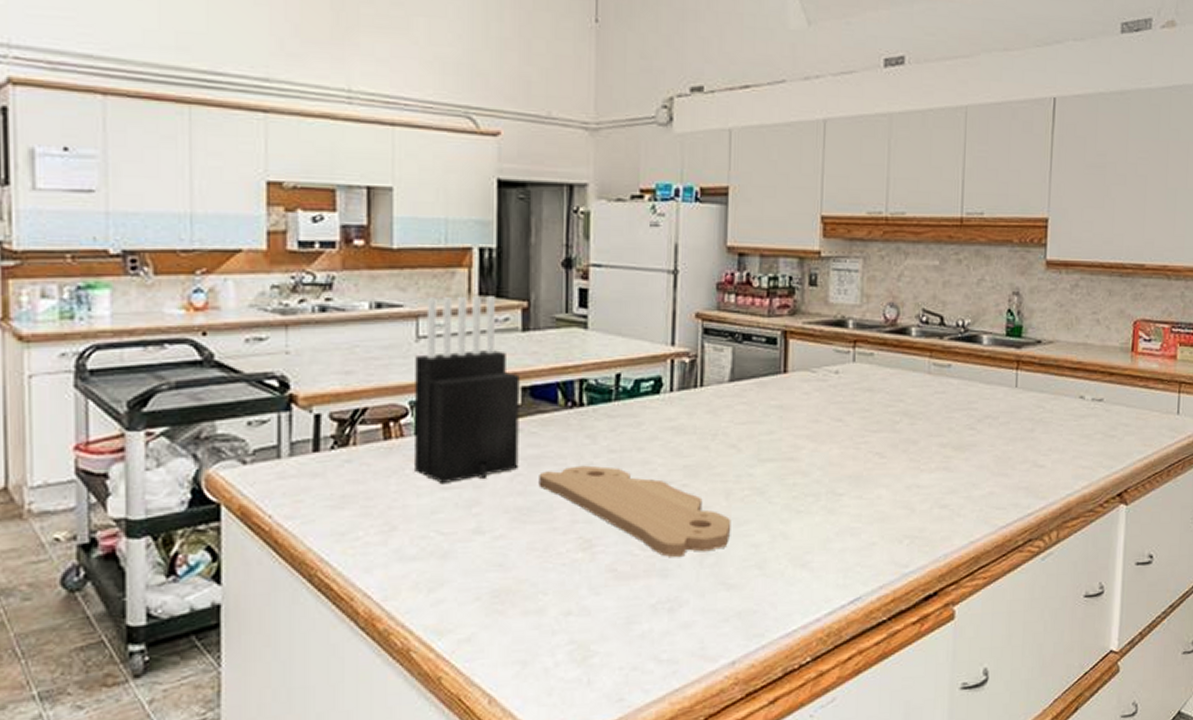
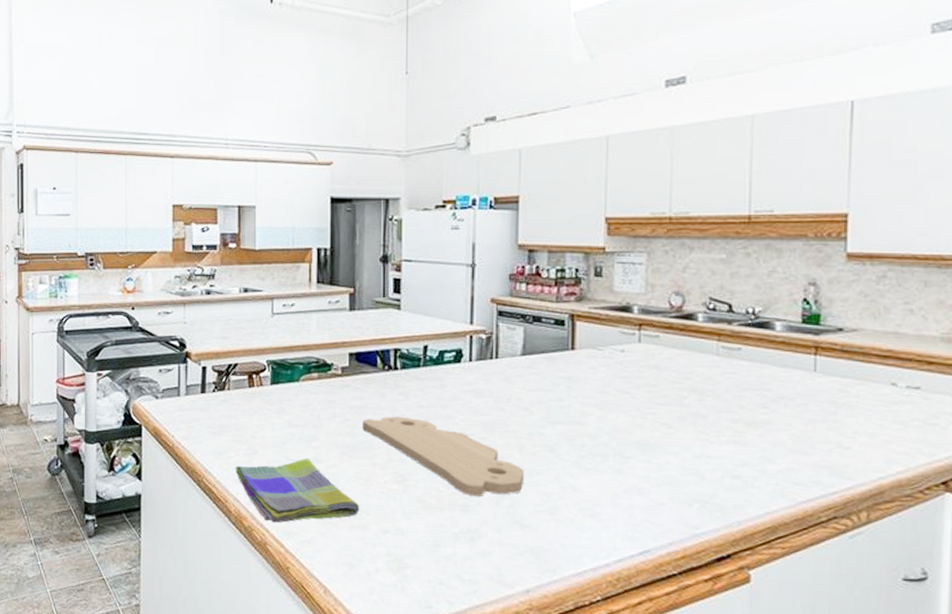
dish towel: none [364,529,536,621] -> present [235,458,360,523]
knife block: present [415,296,520,485] -> none [270,284,347,423]

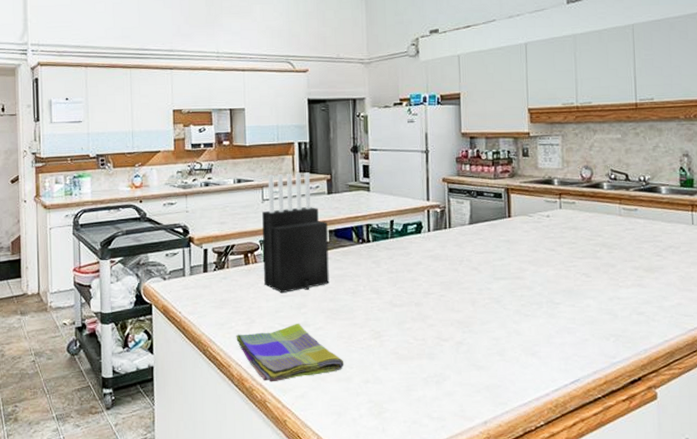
knife block: none [270,284,347,423] -> present [262,172,329,294]
cutting board: present [362,416,525,496] -> none [343,281,478,345]

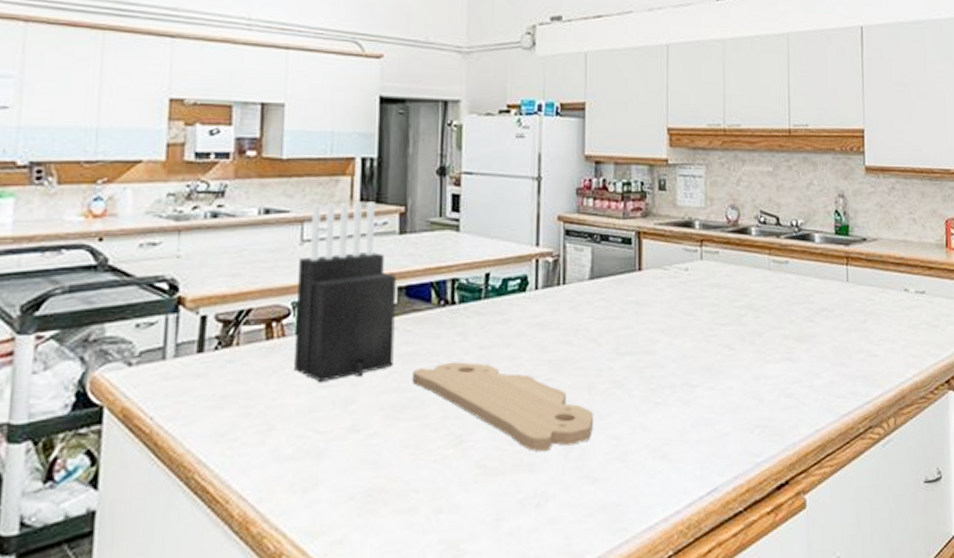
dish towel: present [236,323,344,382] -> none [242,427,408,524]
cutting board: none [343,281,478,345] -> present [412,361,594,452]

